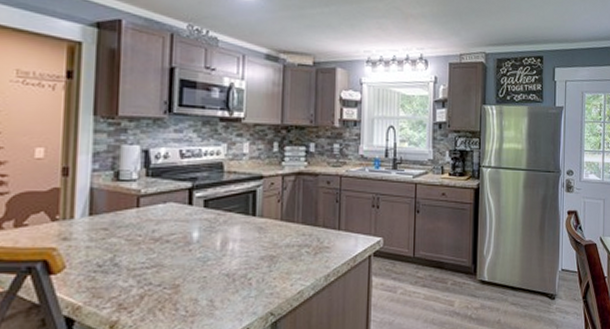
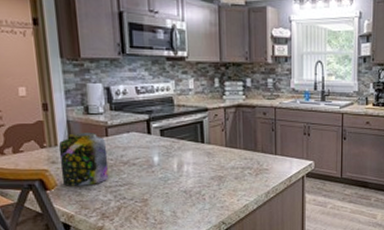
jar: none [72,203,136,269] -> present [58,133,110,186]

